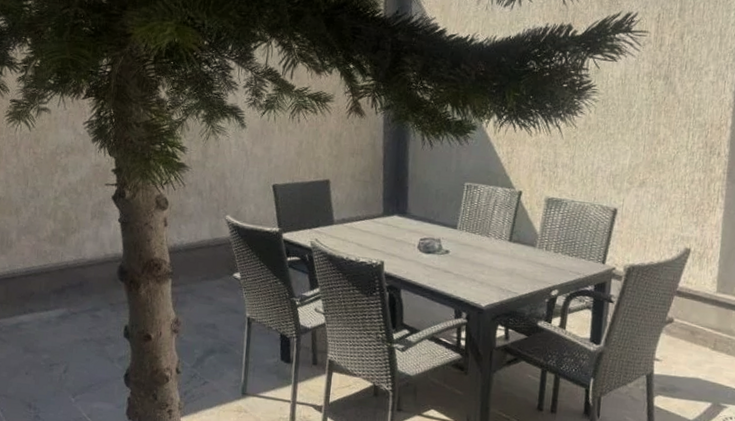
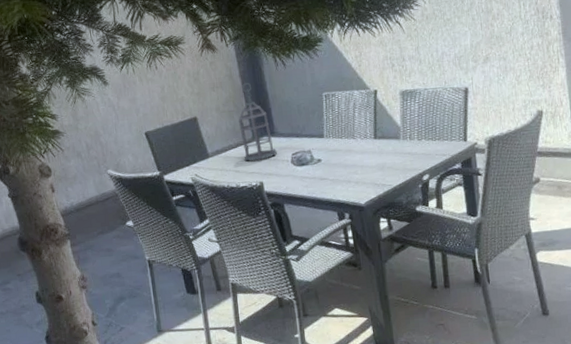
lantern: none [369,155,405,239] -> present [238,82,277,162]

